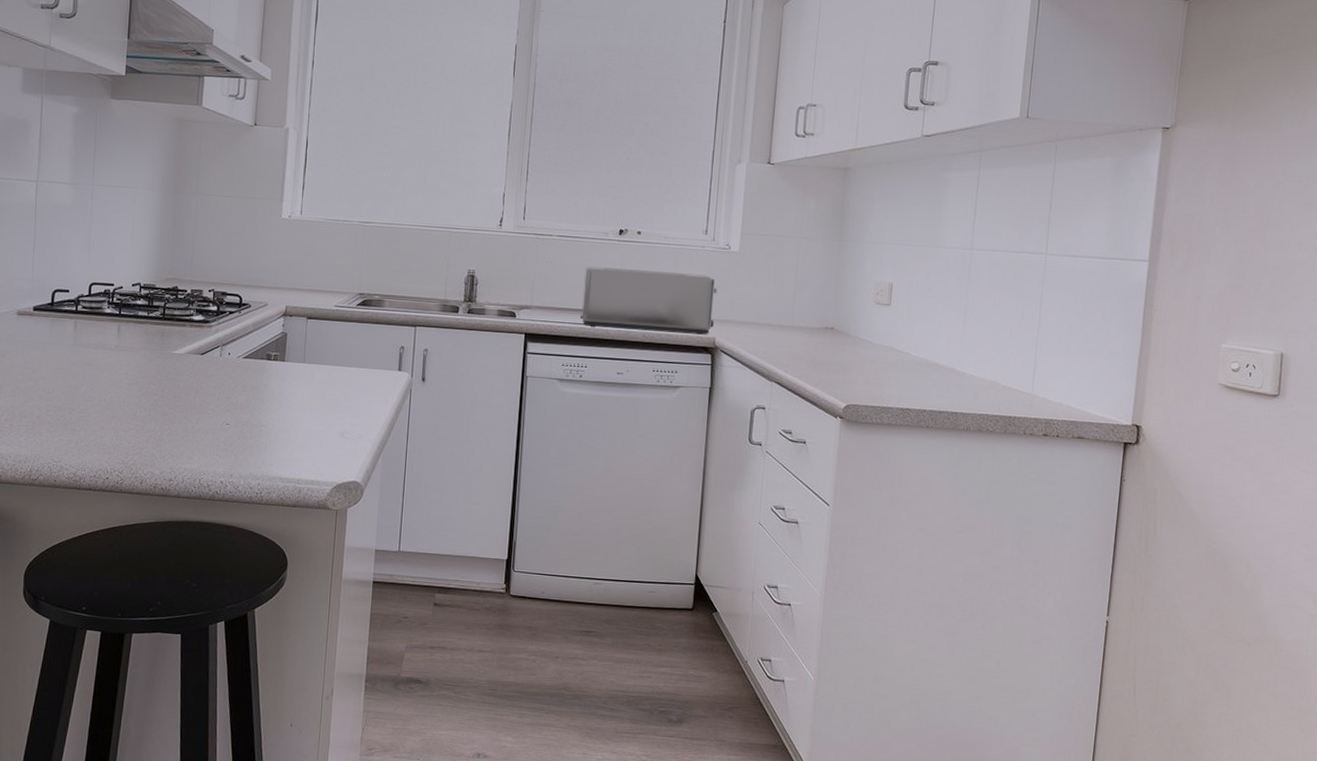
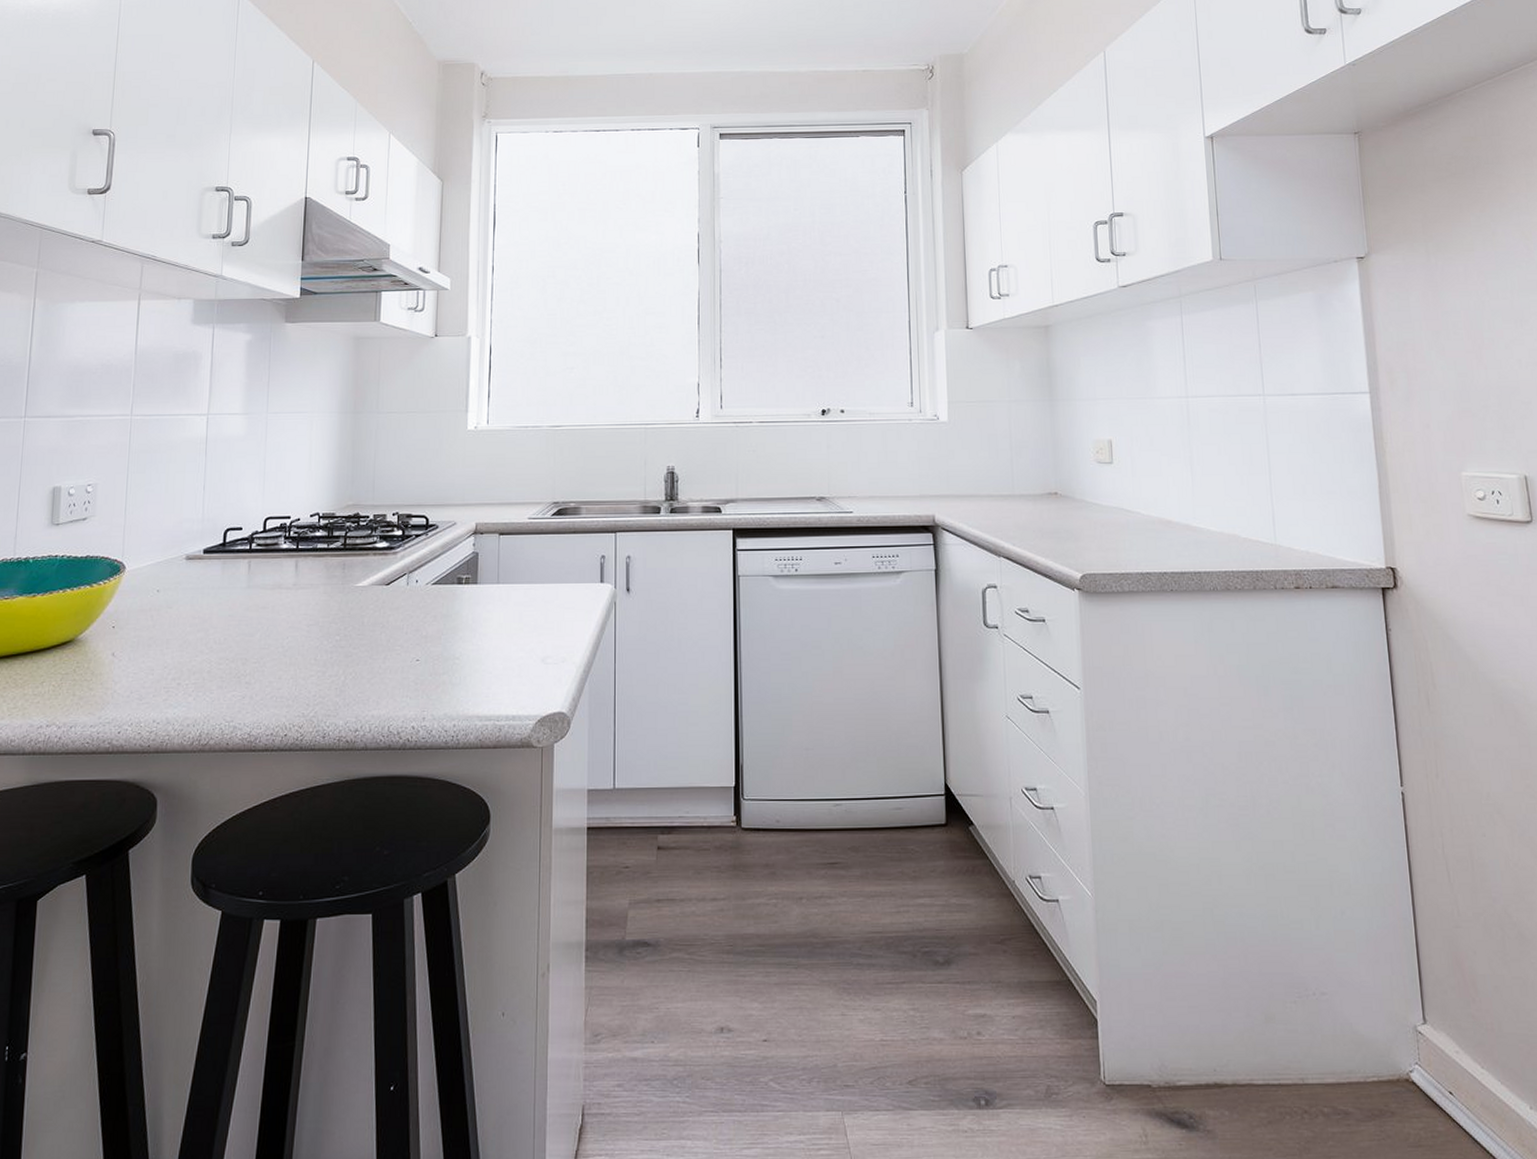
toaster: present [580,266,718,335] -> none [789,449,931,515]

